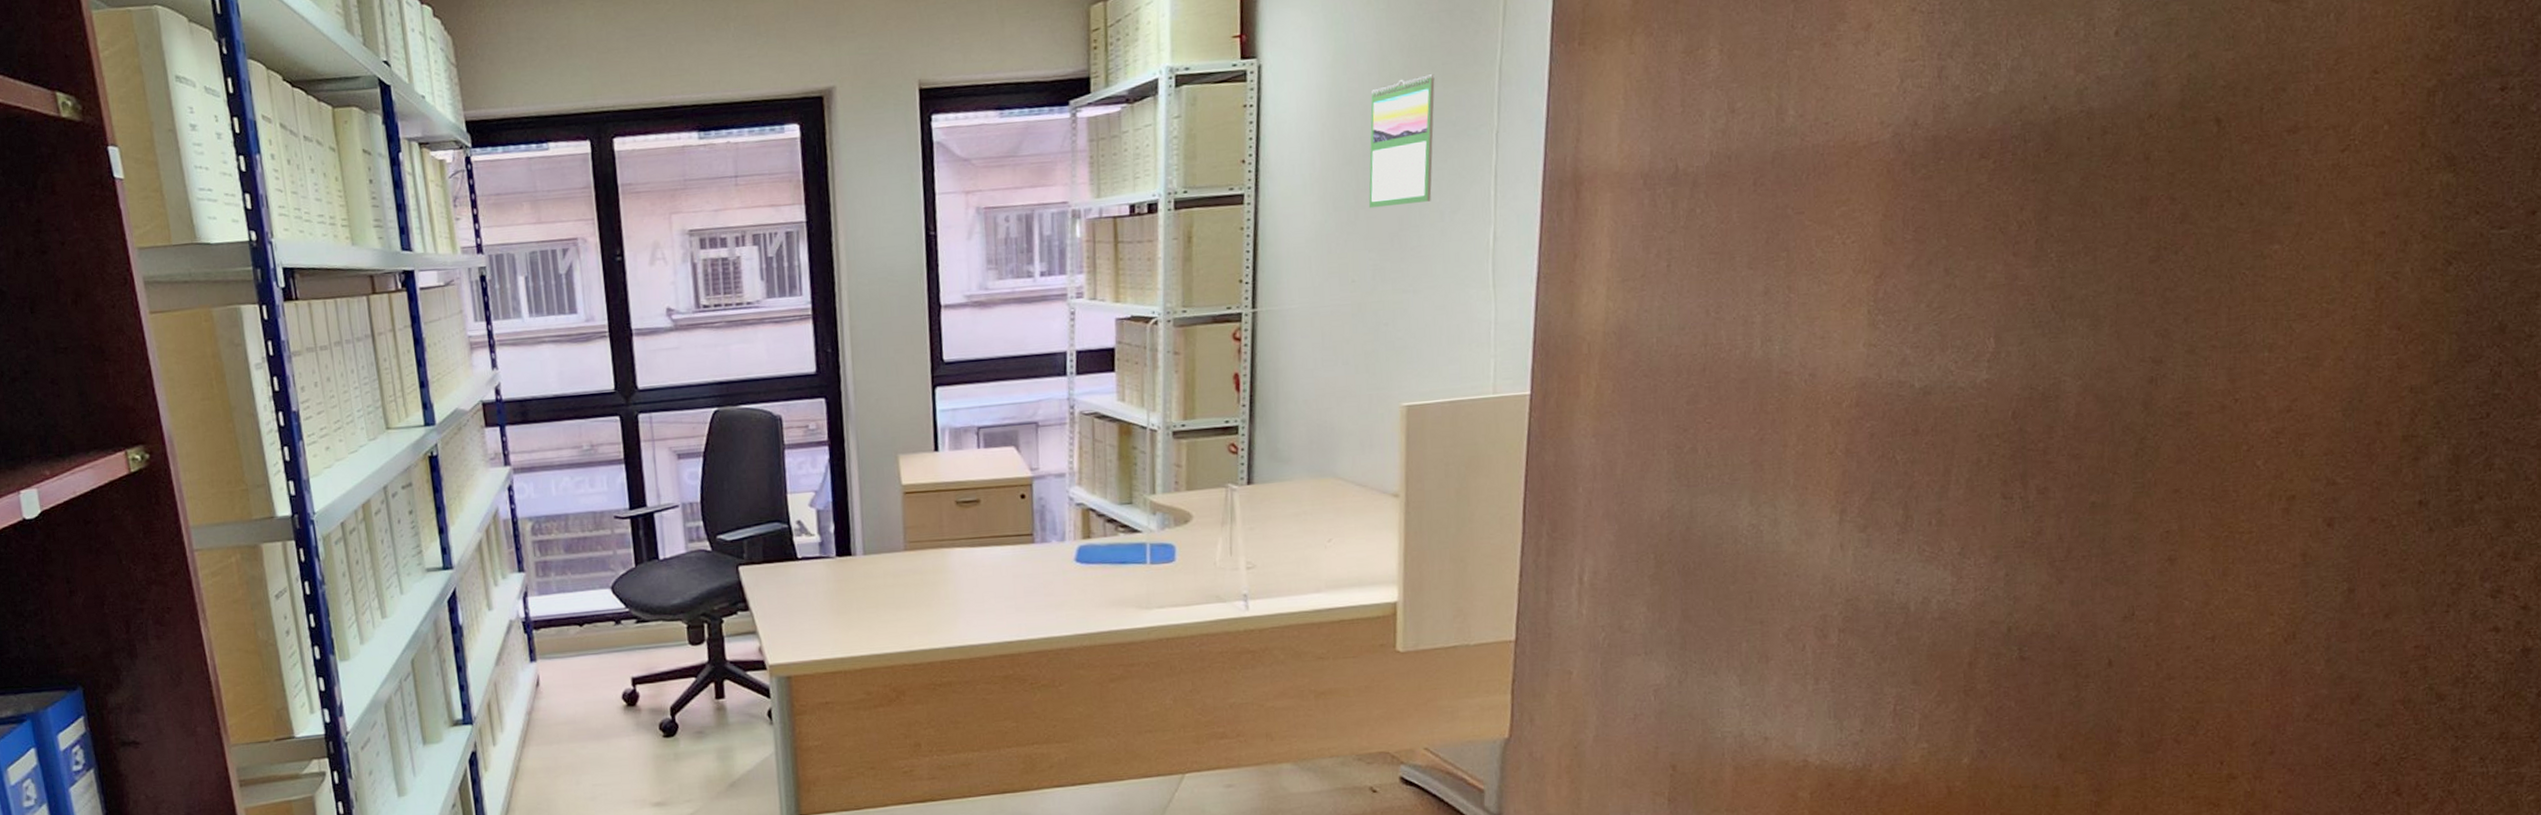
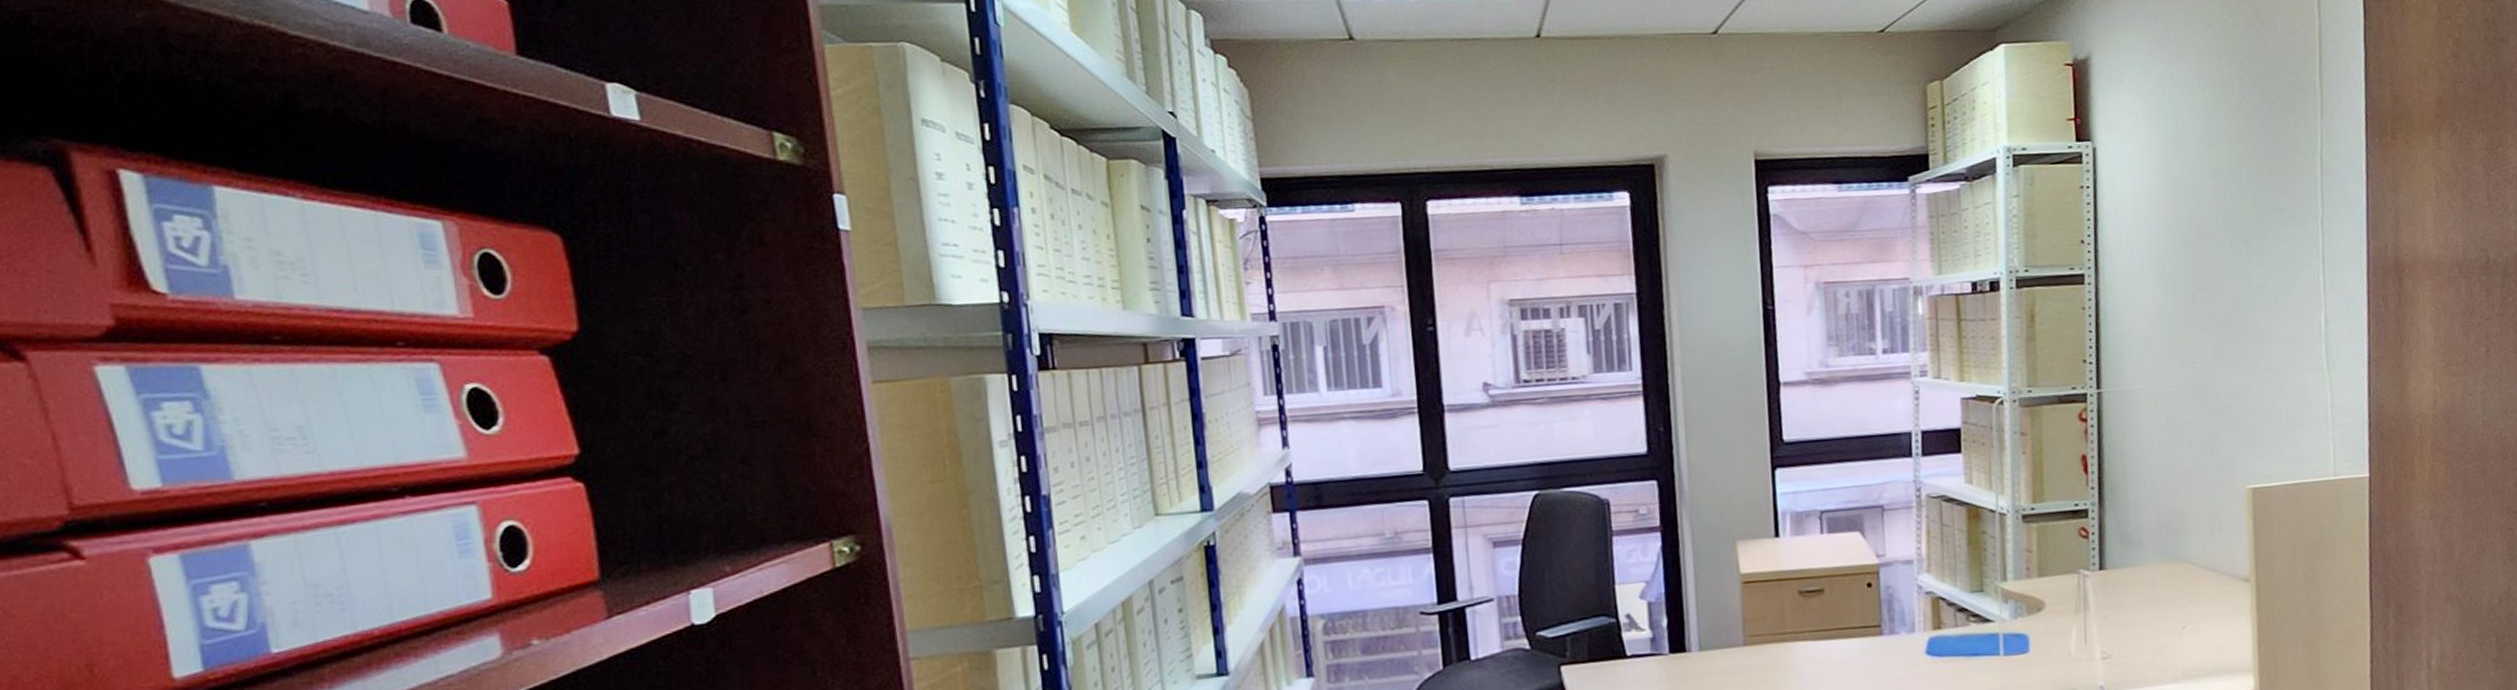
calendar: present [1369,74,1435,209] -> none [2202,162,2265,291]

